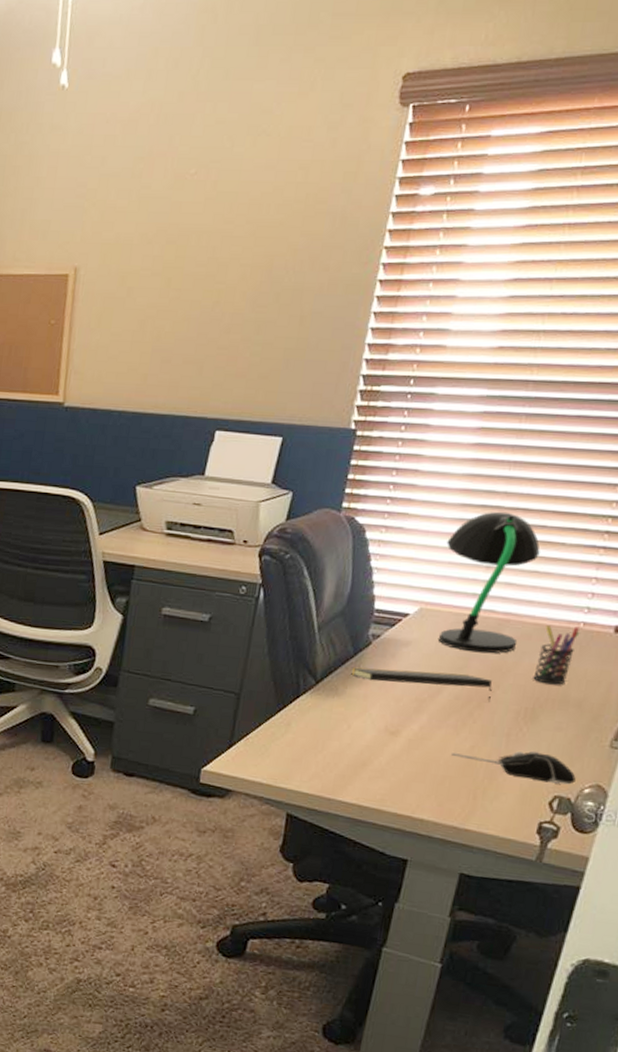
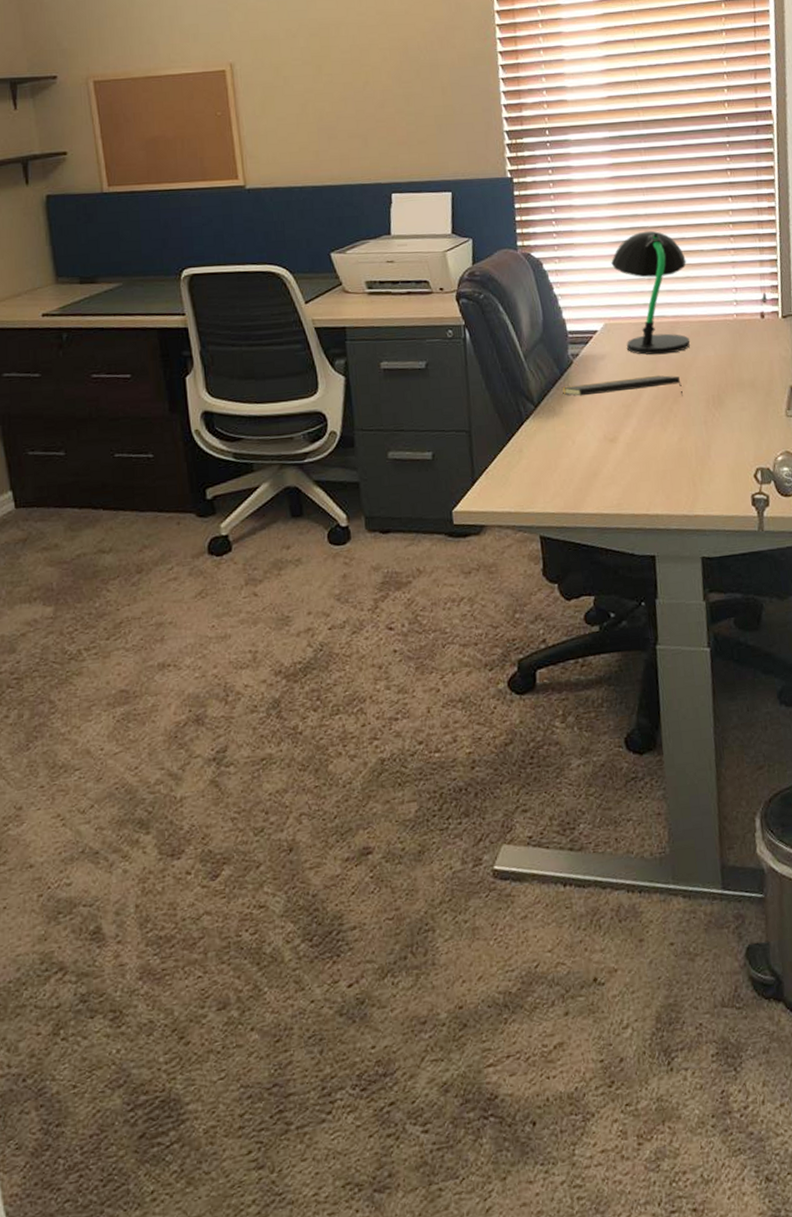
computer mouse: present [450,750,576,785] -> none [664,431,769,458]
pen holder: present [533,625,580,685] -> none [708,318,737,372]

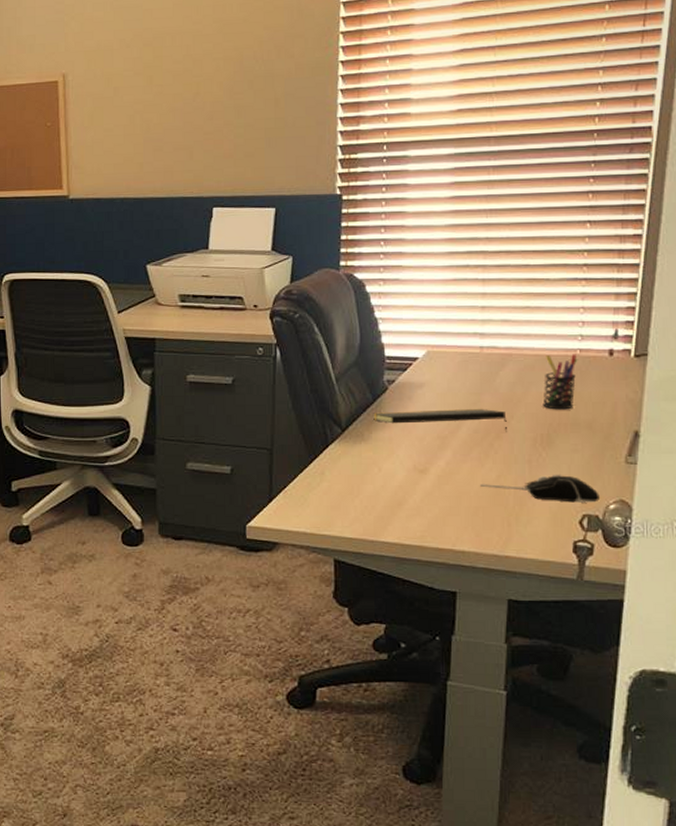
desk lamp: present [611,230,690,355] -> none [441,255,528,387]
computer mouse: none [664,431,769,458] -> present [479,474,600,503]
pen holder: none [708,318,737,372] -> present [543,354,578,410]

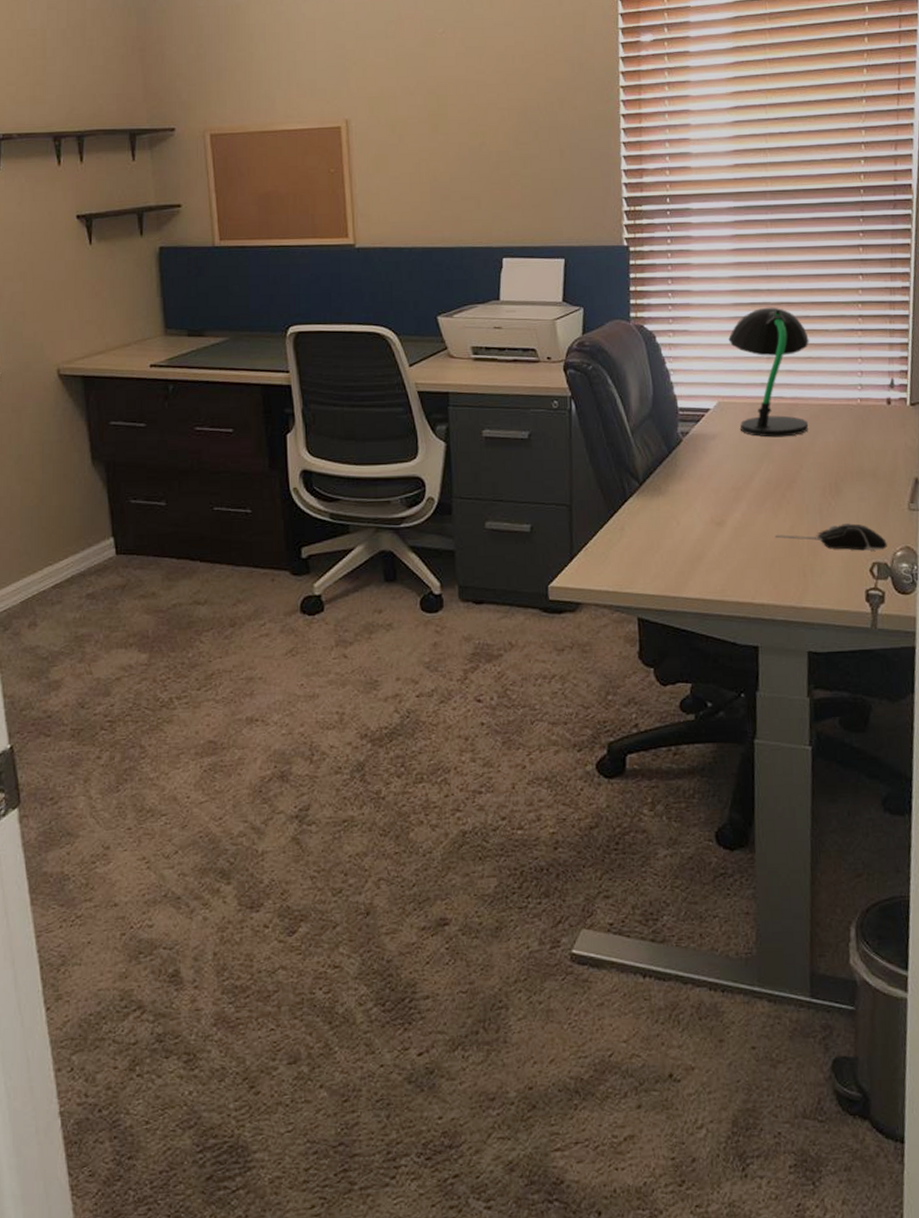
notepad: present [373,408,507,432] -> none [669,458,798,482]
desk lamp: none [441,255,528,387] -> present [728,307,809,438]
pen holder: present [543,354,578,410] -> none [829,403,859,459]

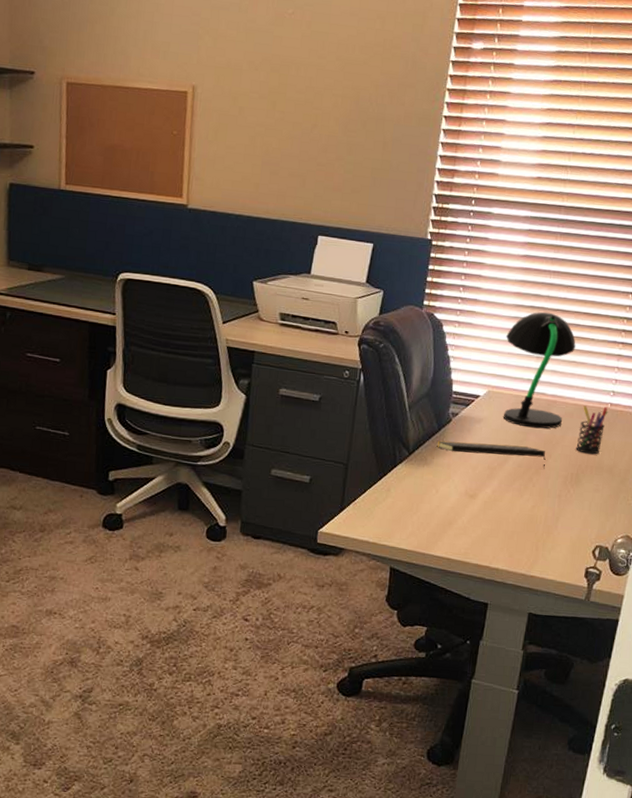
notepad: none [669,458,798,482] -> present [437,440,546,469]
computer mouse: present [774,522,887,551] -> none [517,509,611,536]
pen holder: none [829,403,859,459] -> present [576,406,608,455]

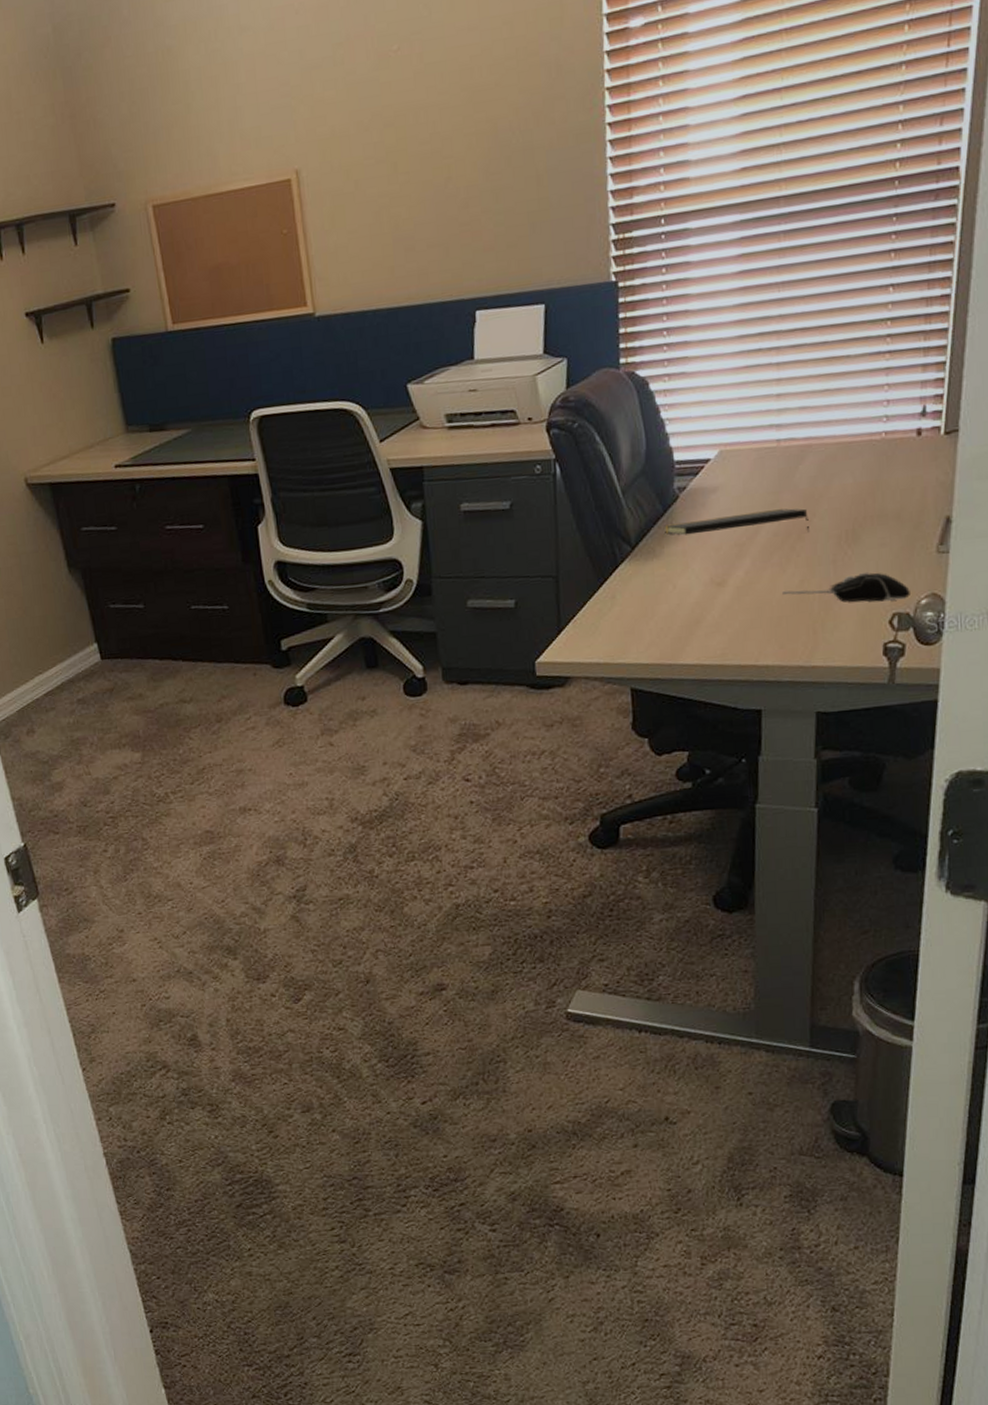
desk lamp: present [504,311,576,429] -> none [732,335,827,486]
computer mouse: none [517,509,611,536] -> present [781,571,910,602]
pen holder: present [576,406,608,455] -> none [846,437,884,502]

